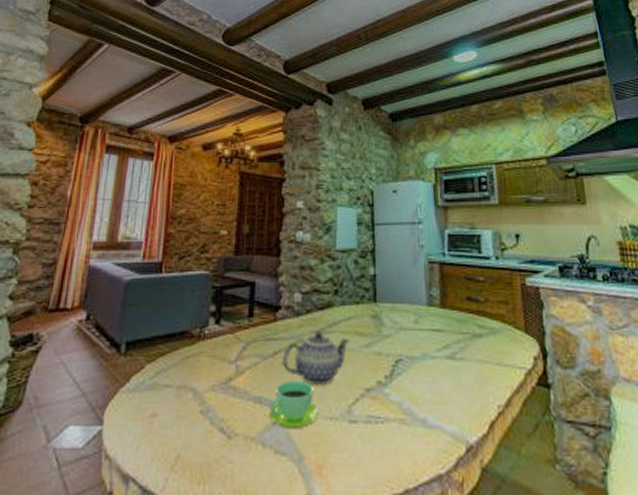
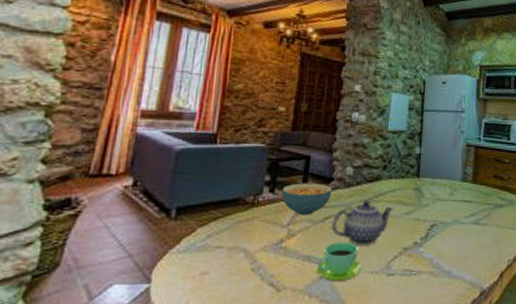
cereal bowl: none [227,312,280,350] -> present [281,183,332,216]

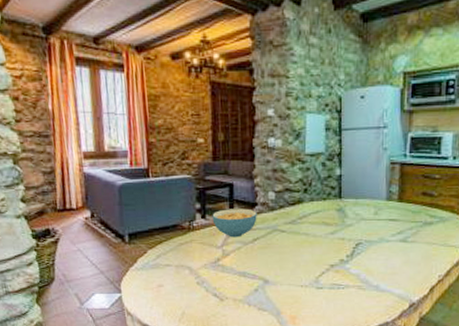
cup: present [316,242,362,281] -> none [252,260,292,293]
teapot: present [332,200,394,247] -> none [261,222,318,264]

